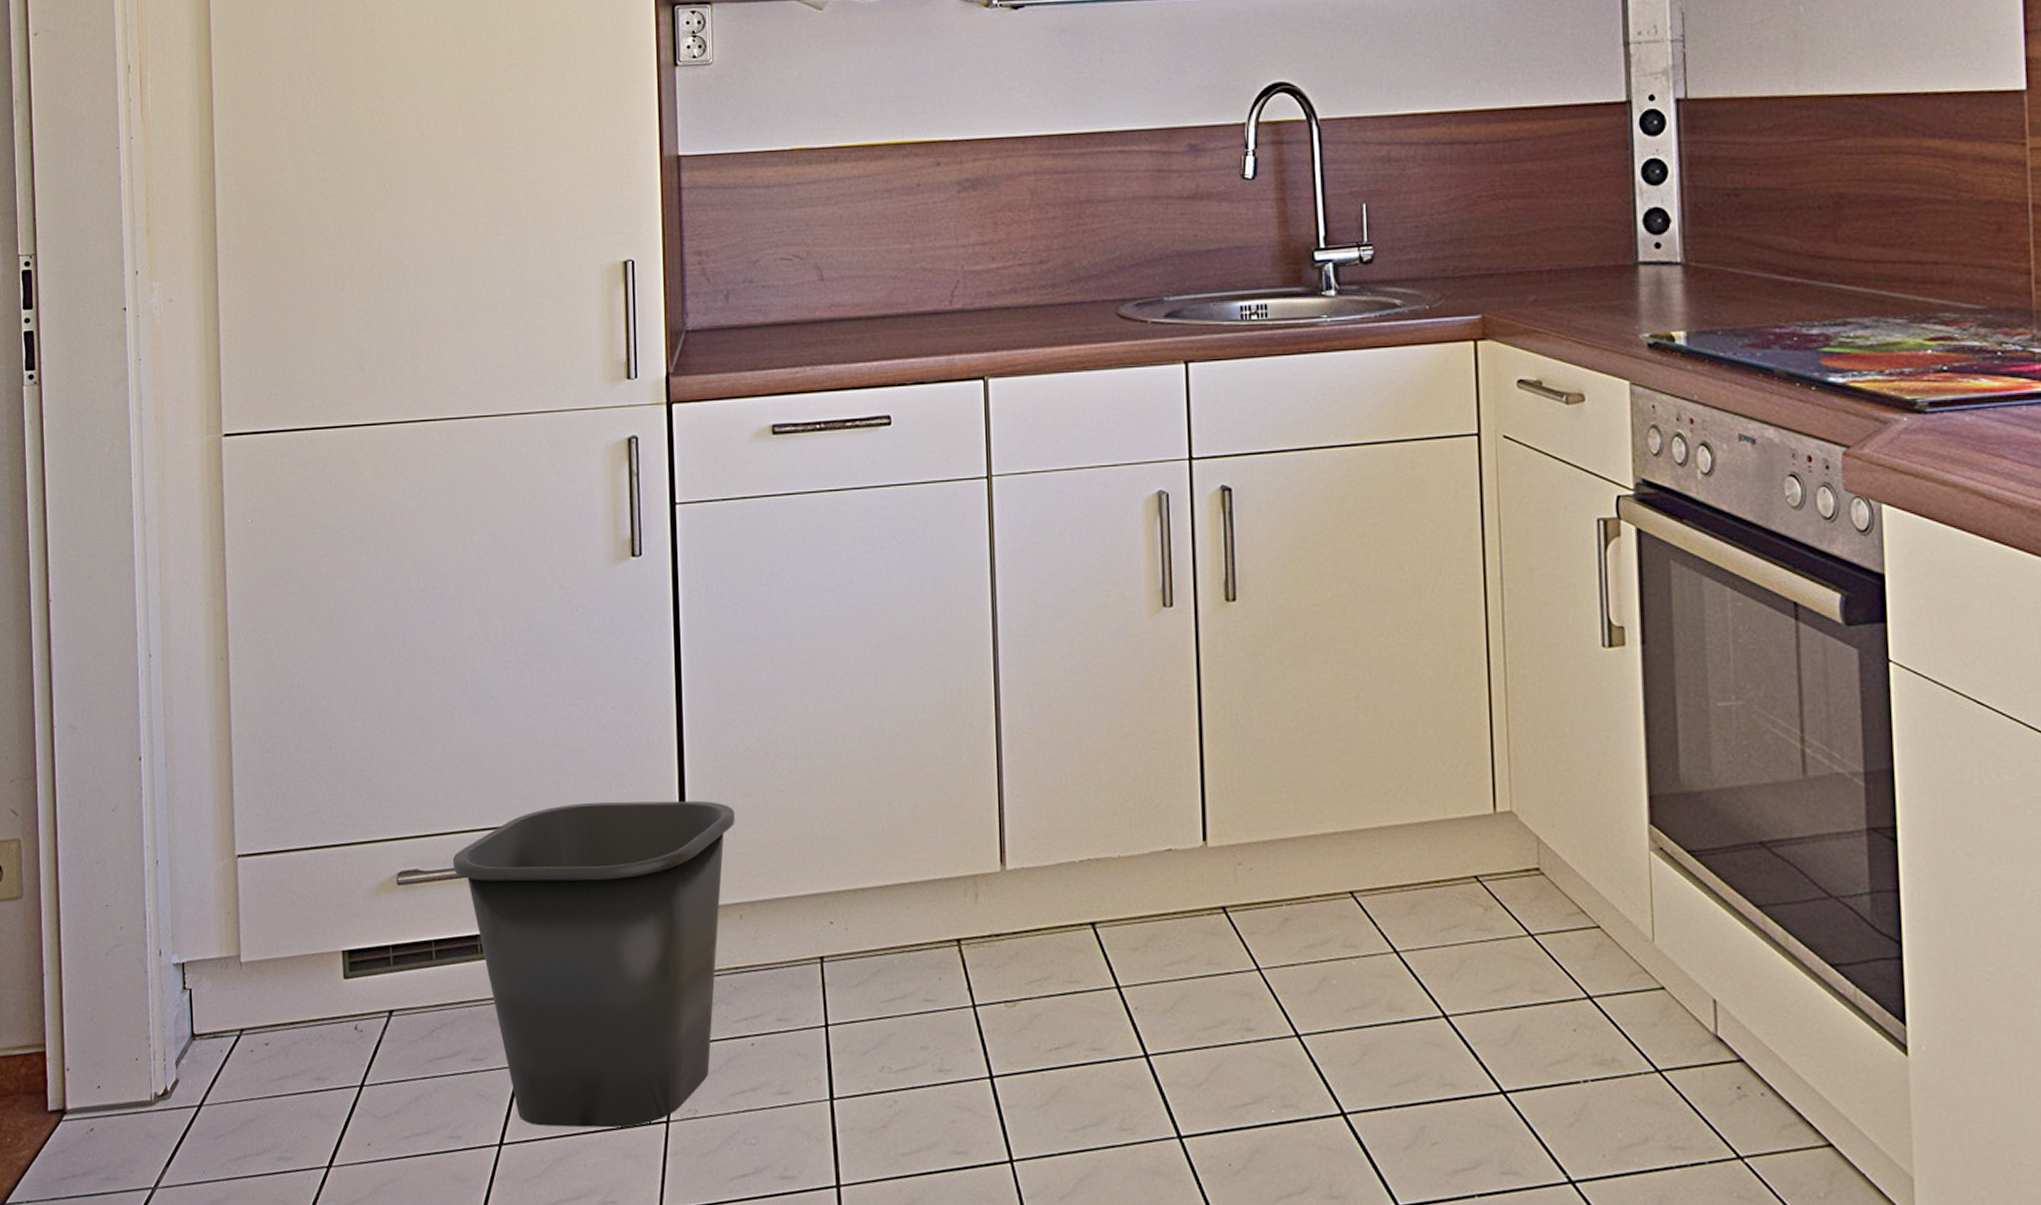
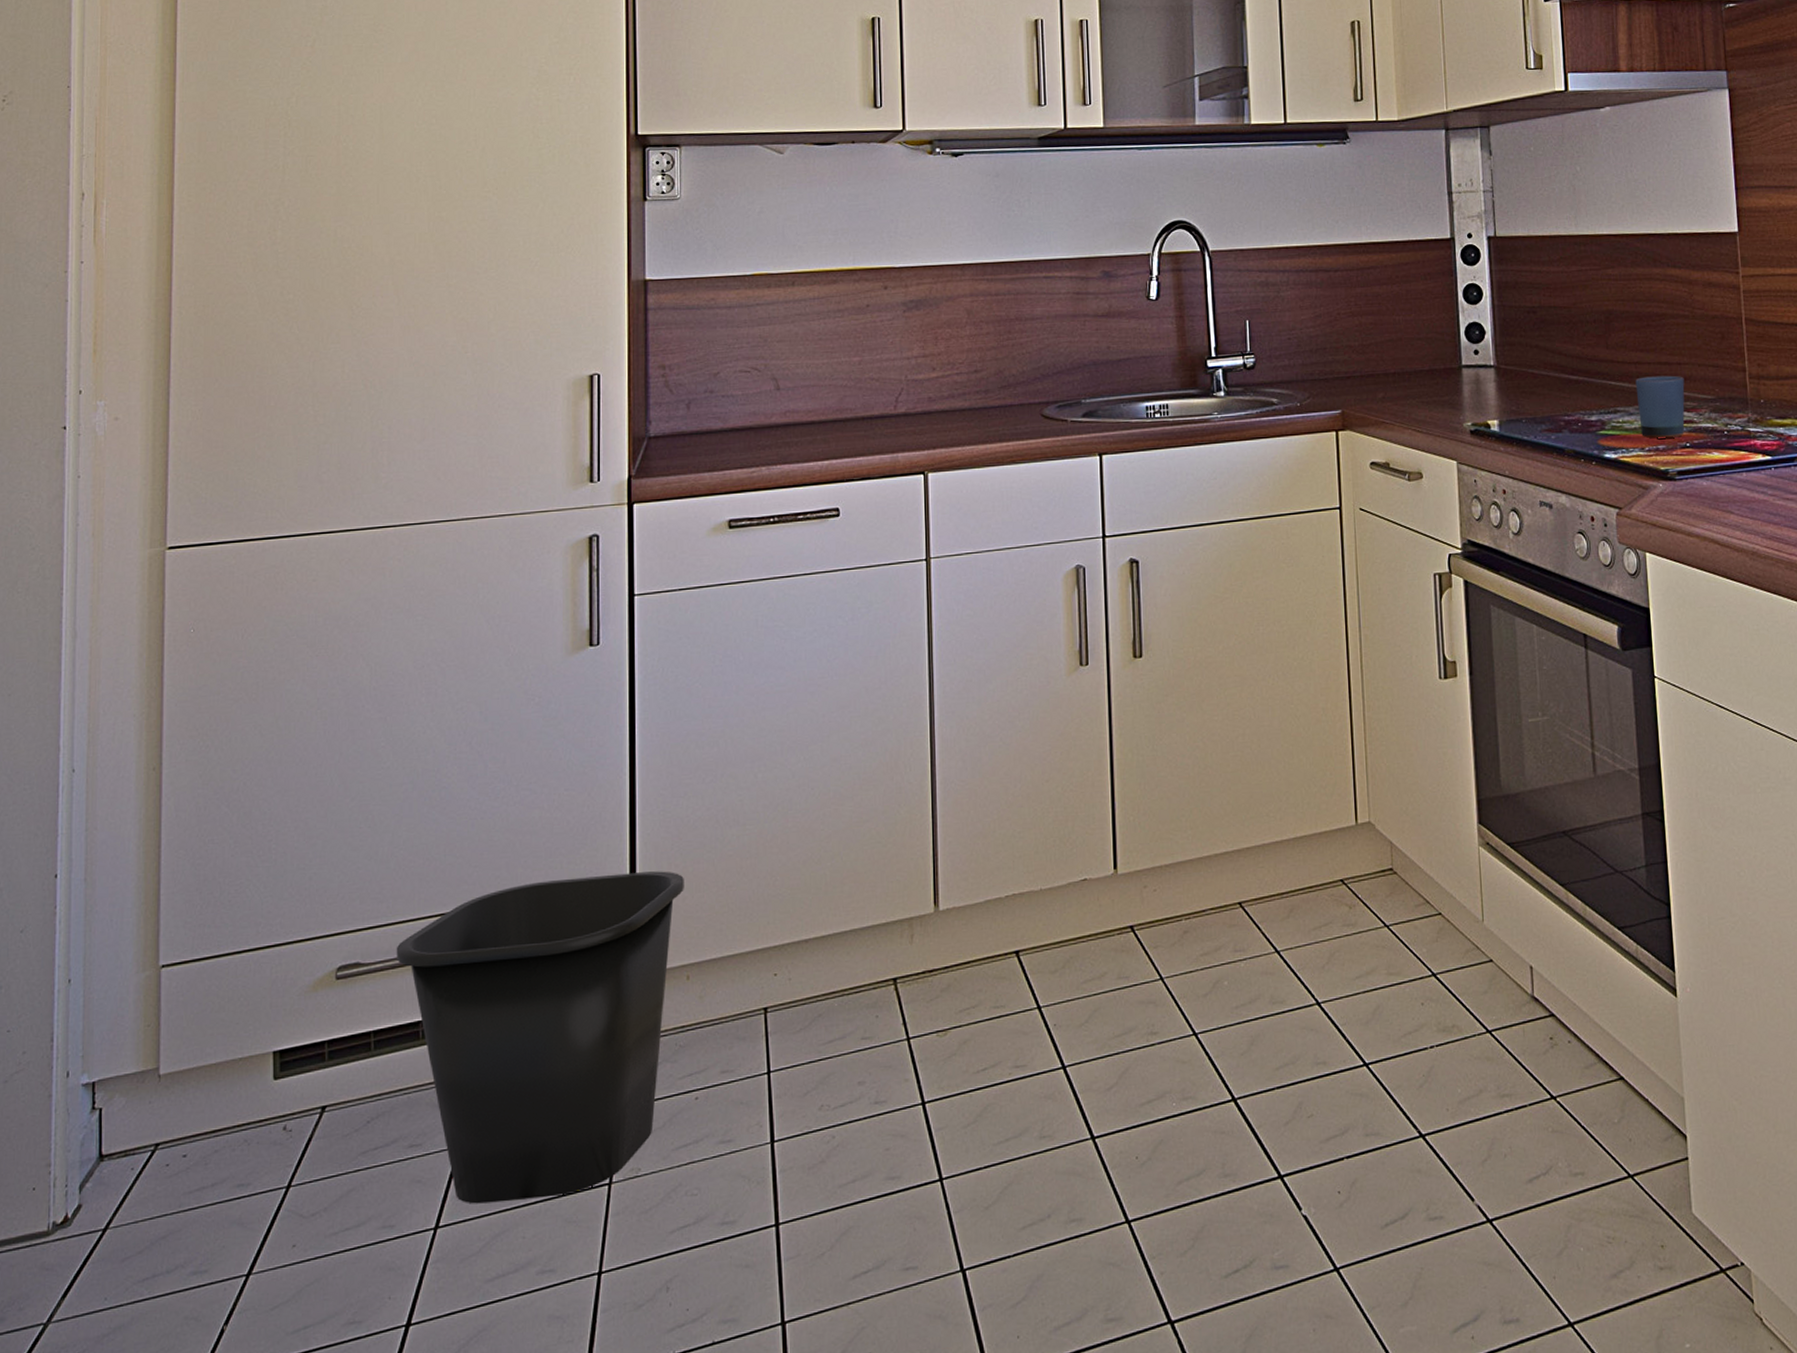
mug: none [1873,278,1943,359] -> present [1635,375,1685,439]

